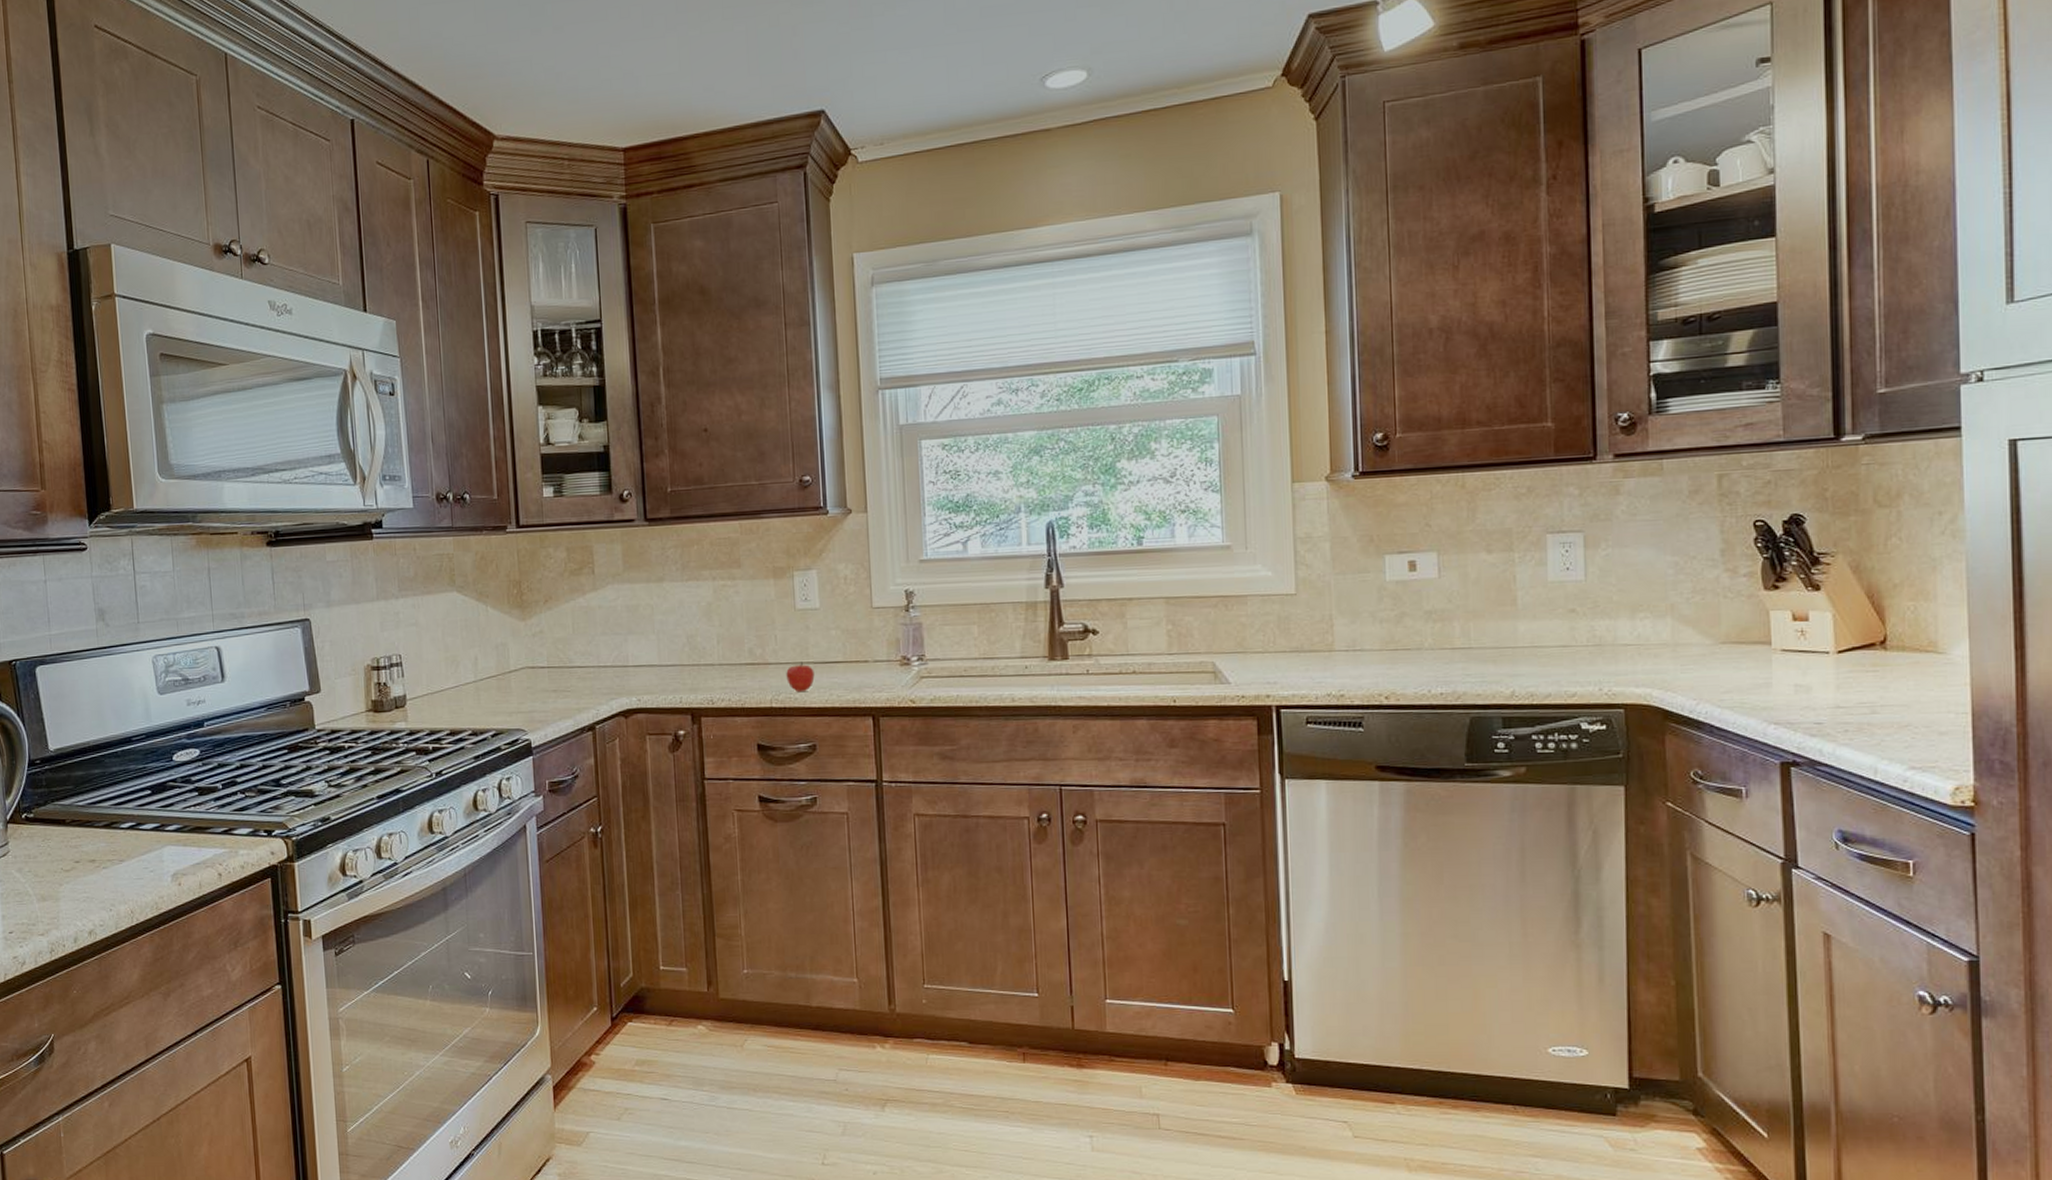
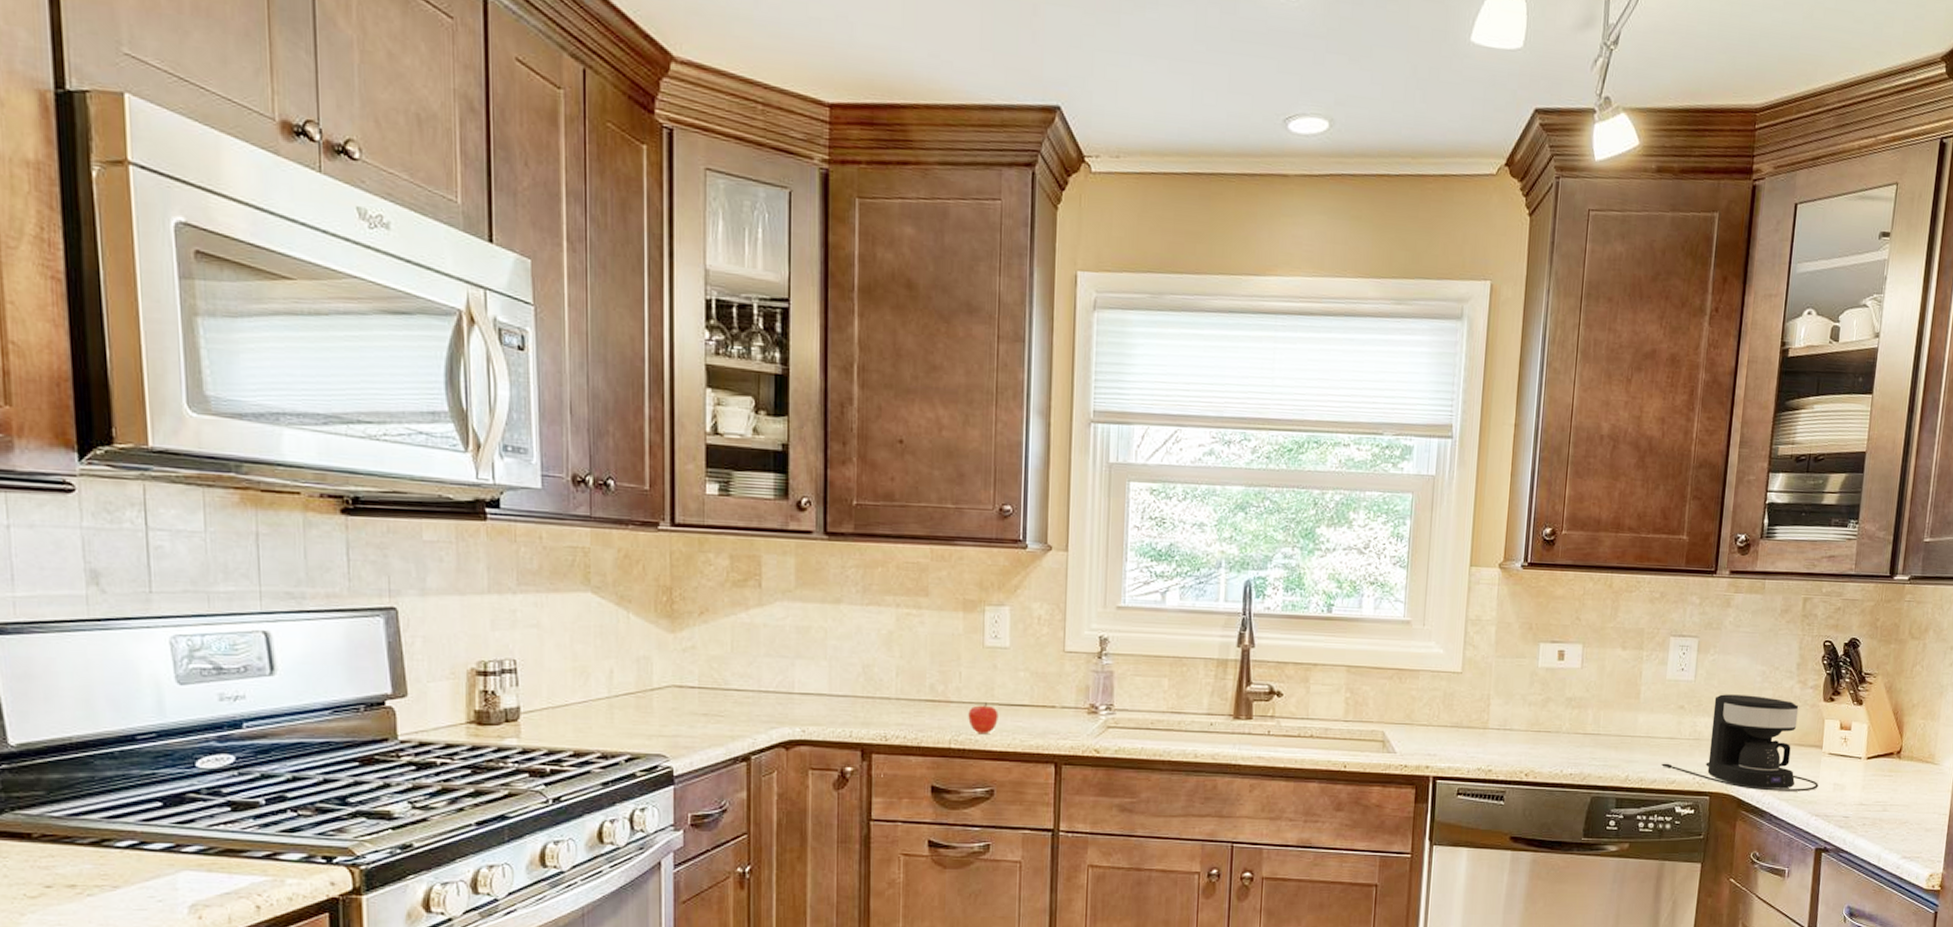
coffee maker: none [1554,590,1773,699] -> present [1660,694,1819,792]

